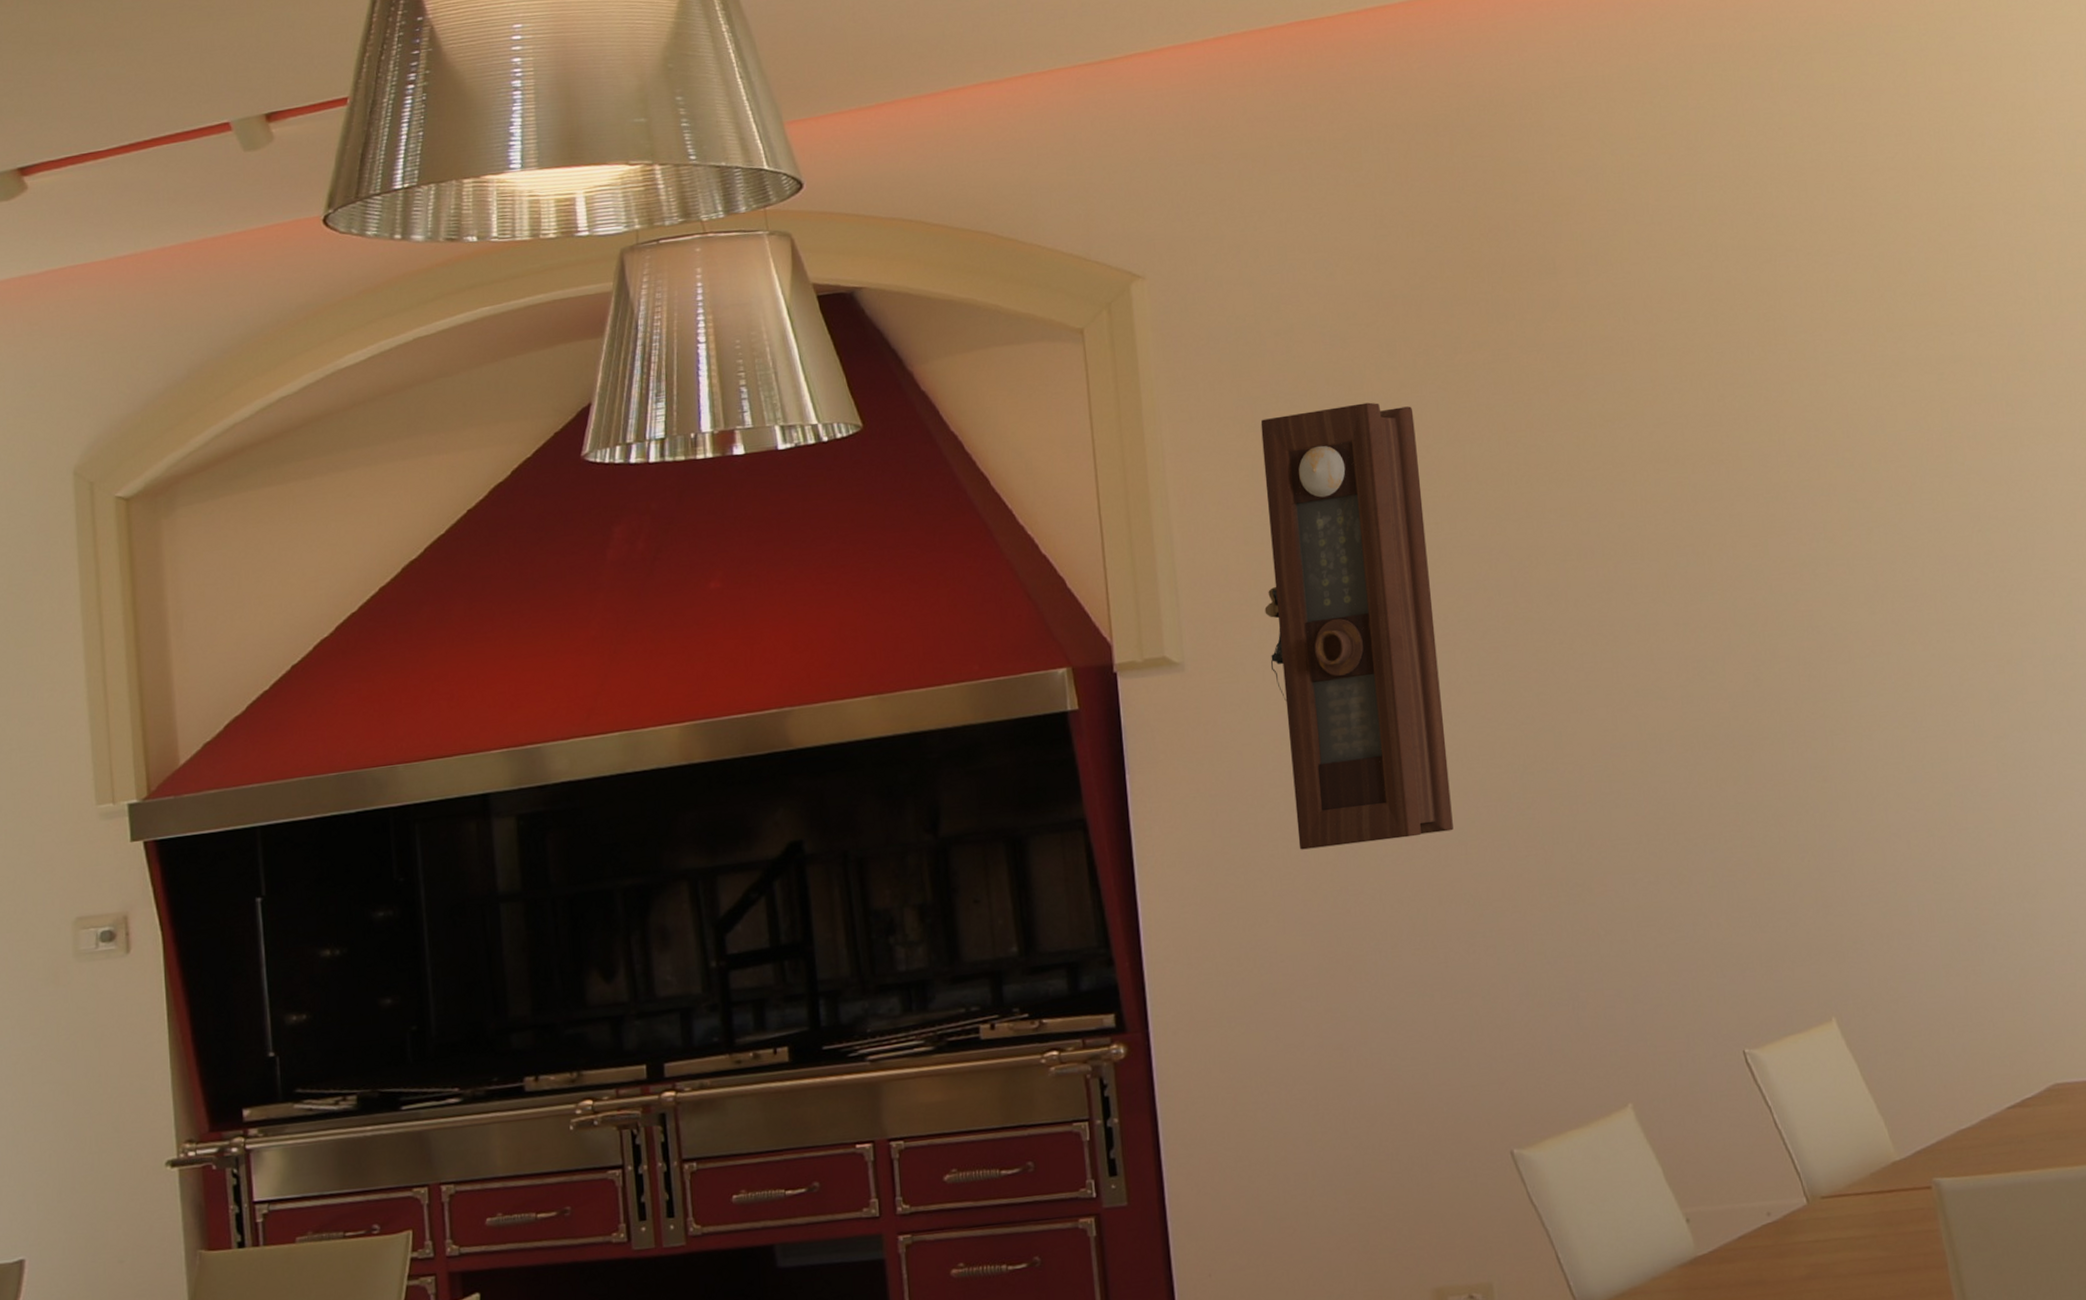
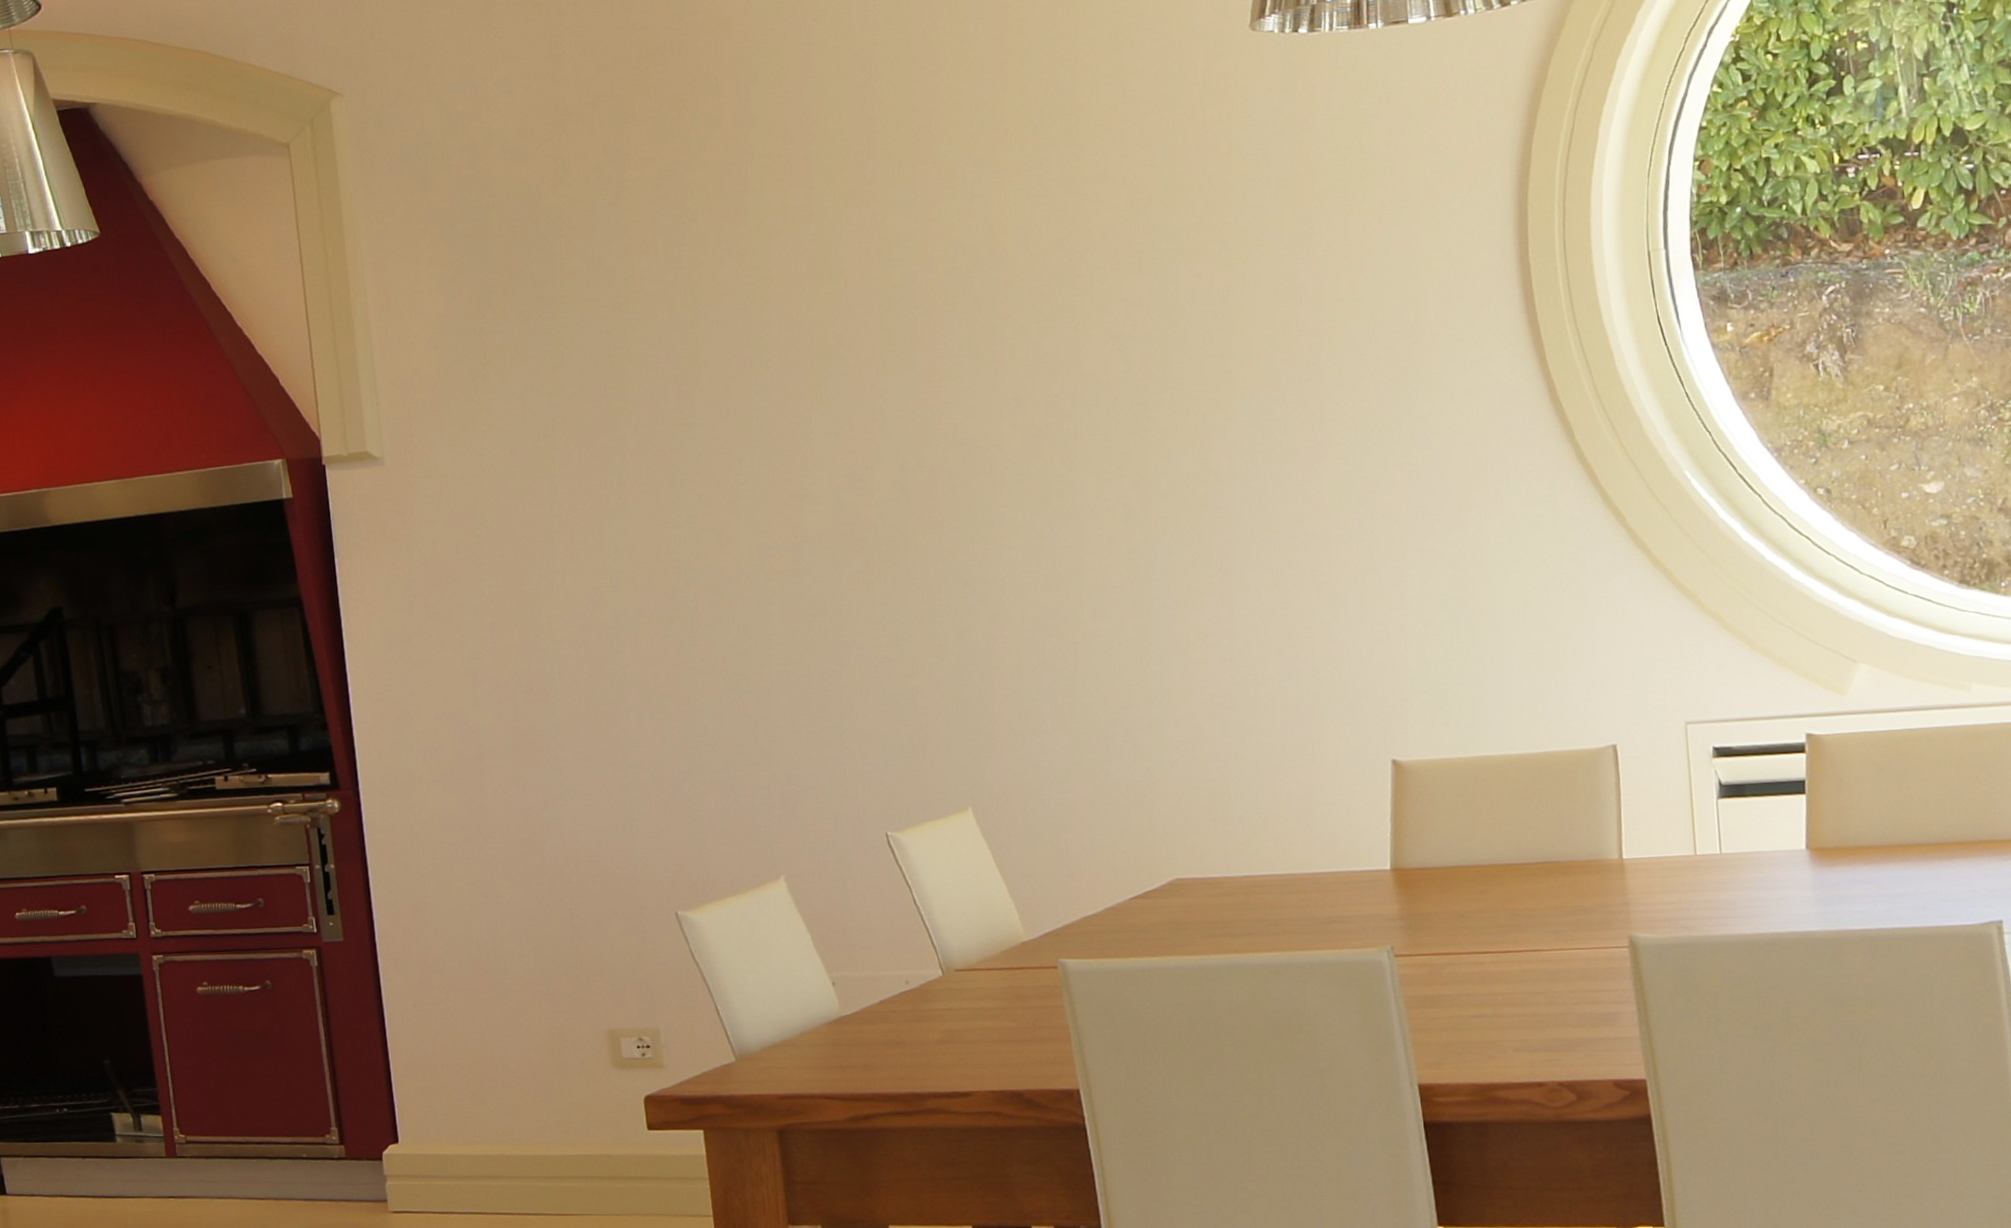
pendulum clock: present [1260,402,1453,850] -> none [448,216,624,633]

